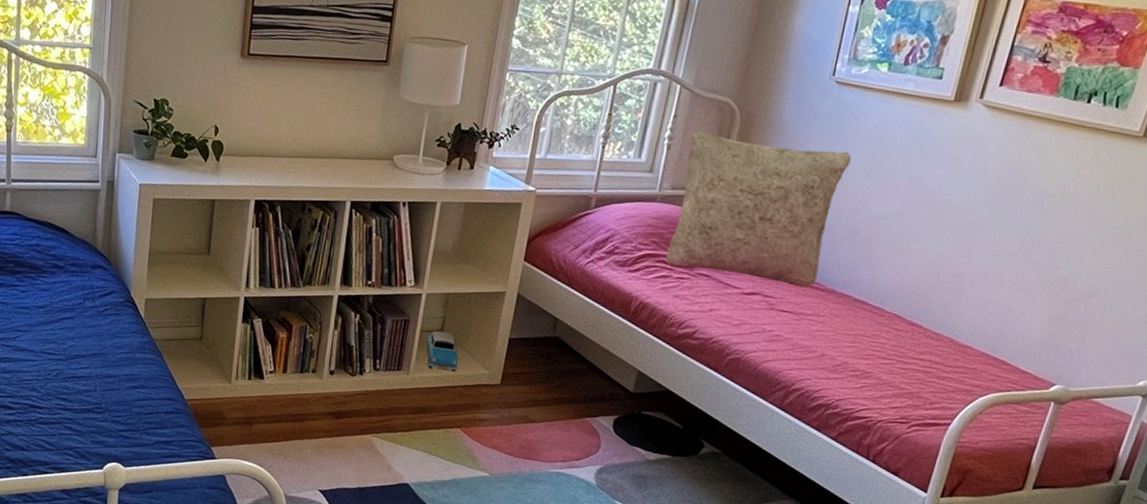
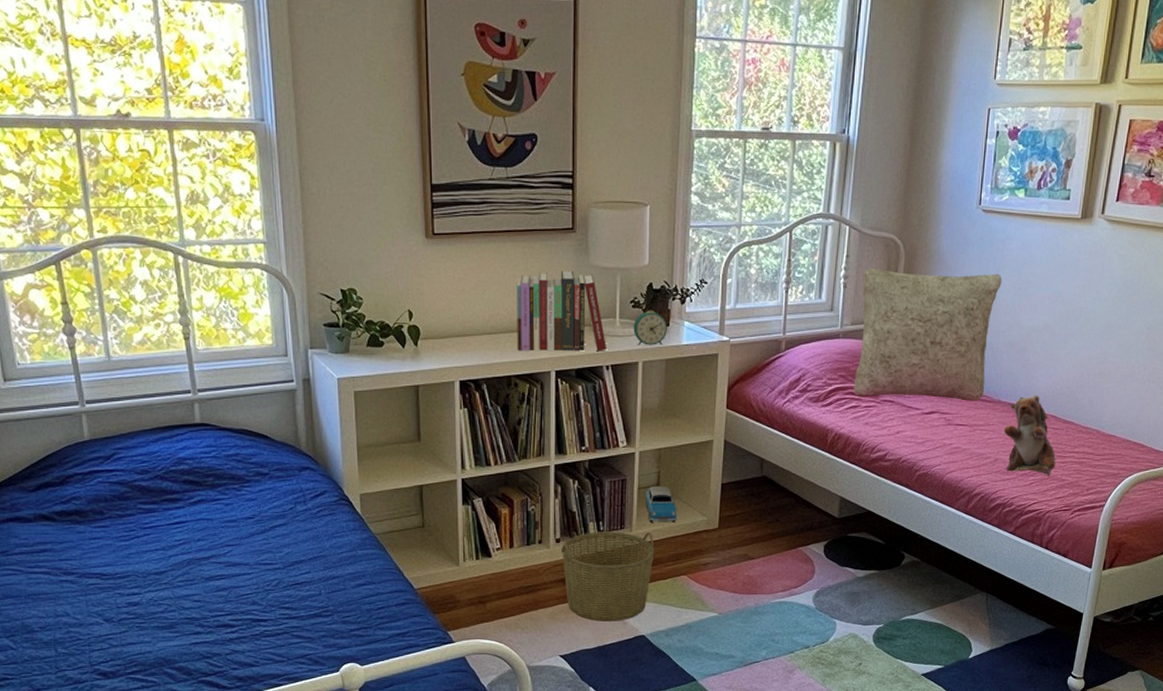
books: none [316,102,406,187] -> present [516,270,606,352]
basket: none [333,369,431,465] -> present [562,531,655,622]
alarm clock: none [435,150,471,188] -> present [633,310,667,345]
plush toy: none [834,289,896,383] -> present [1003,395,1056,477]

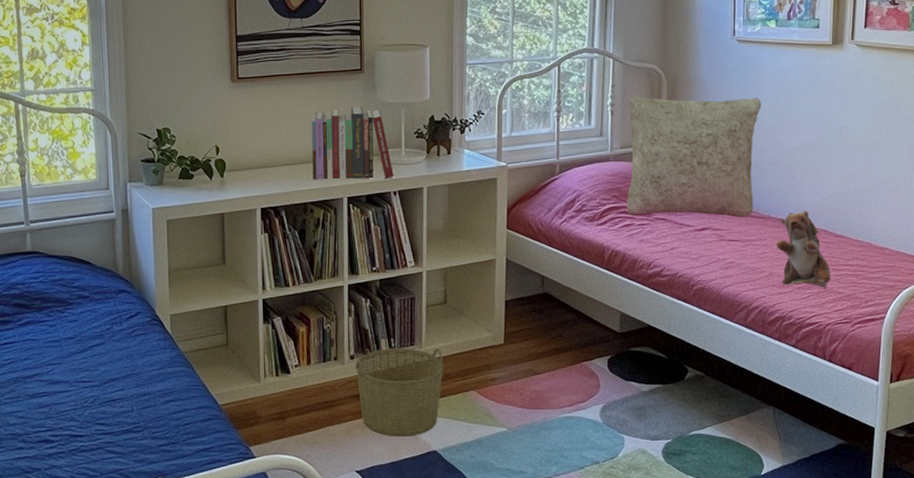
alarm clock: present [633,310,667,345] -> none [417,140,449,172]
toy car: present [644,485,677,523] -> none [432,303,464,339]

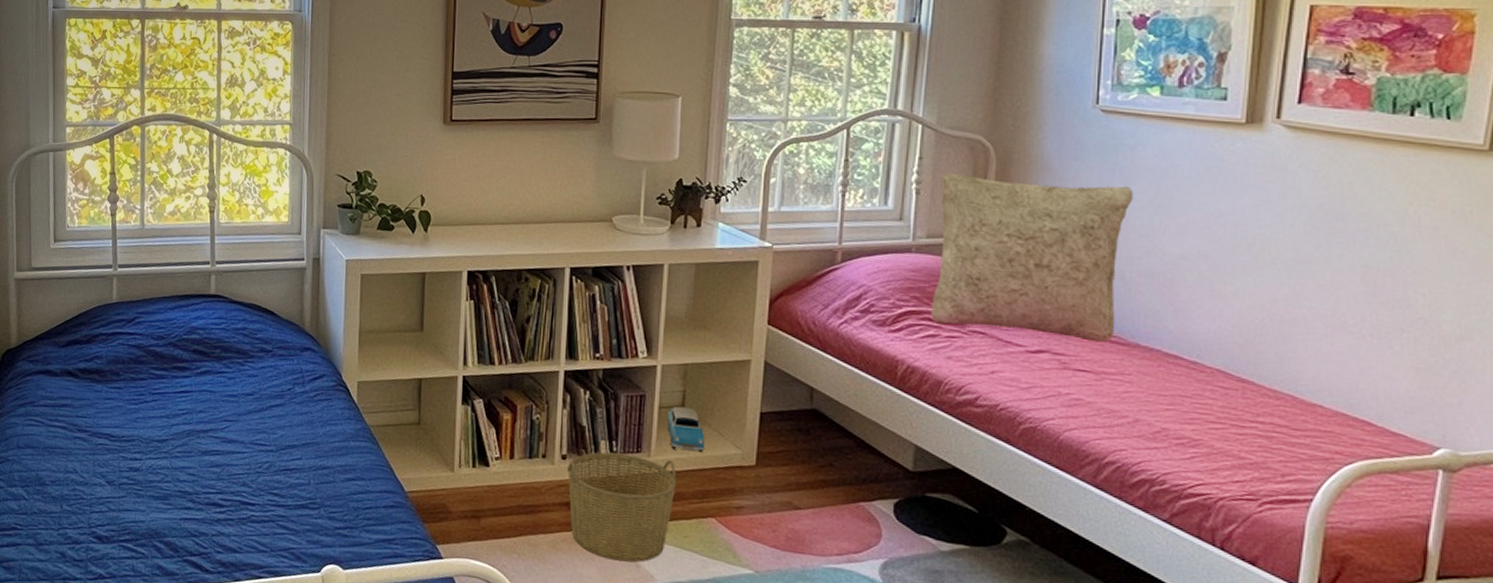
books: present [311,106,394,180] -> none [530,162,628,250]
toy car: none [432,303,464,339] -> present [666,406,705,452]
plush toy: present [776,211,831,290] -> none [1145,341,1229,452]

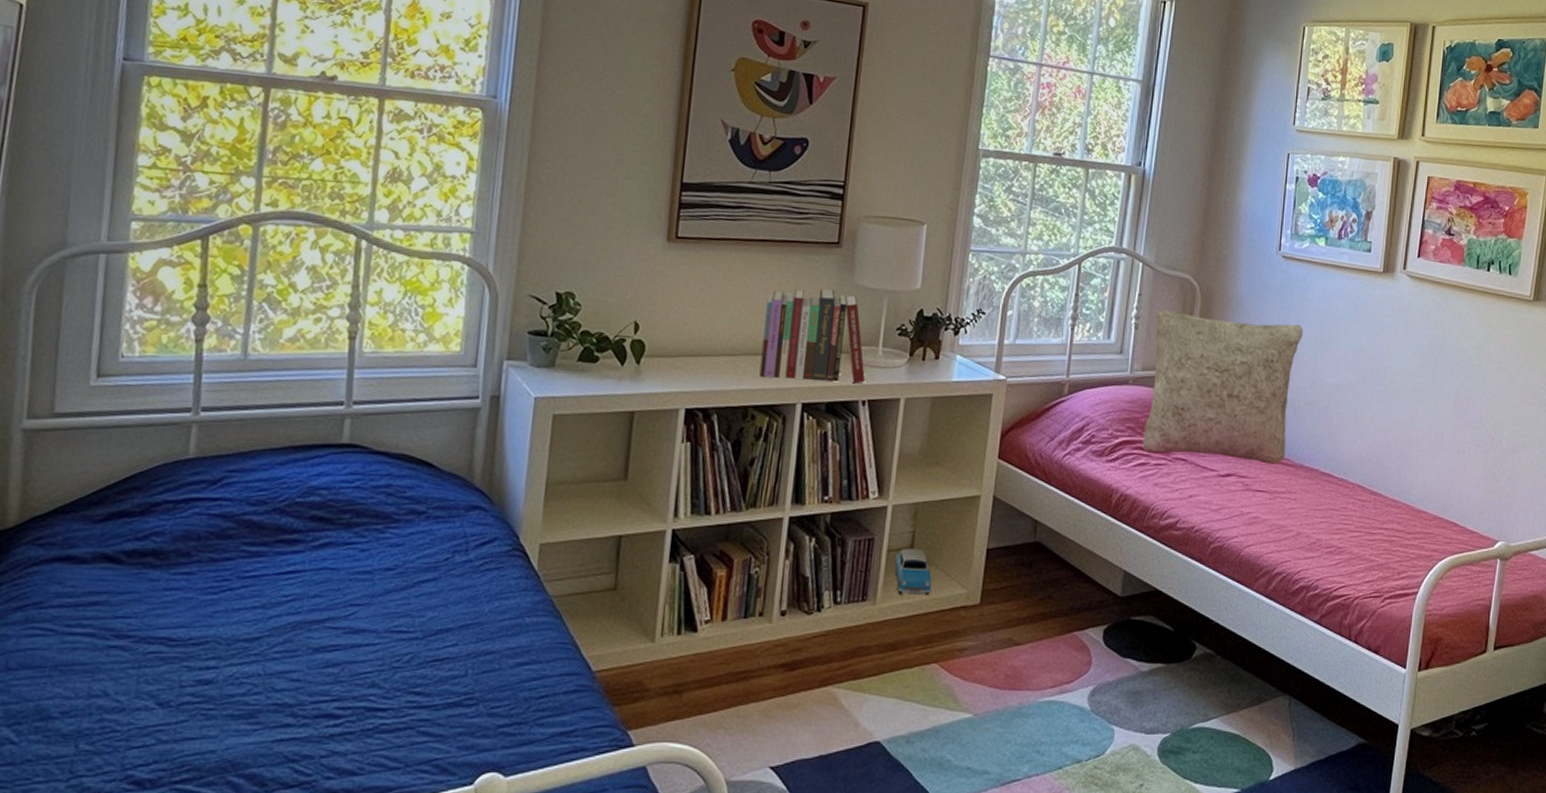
books: none [530,162,628,250] -> present [759,288,865,384]
basket: present [567,452,677,562] -> none [786,603,902,722]

